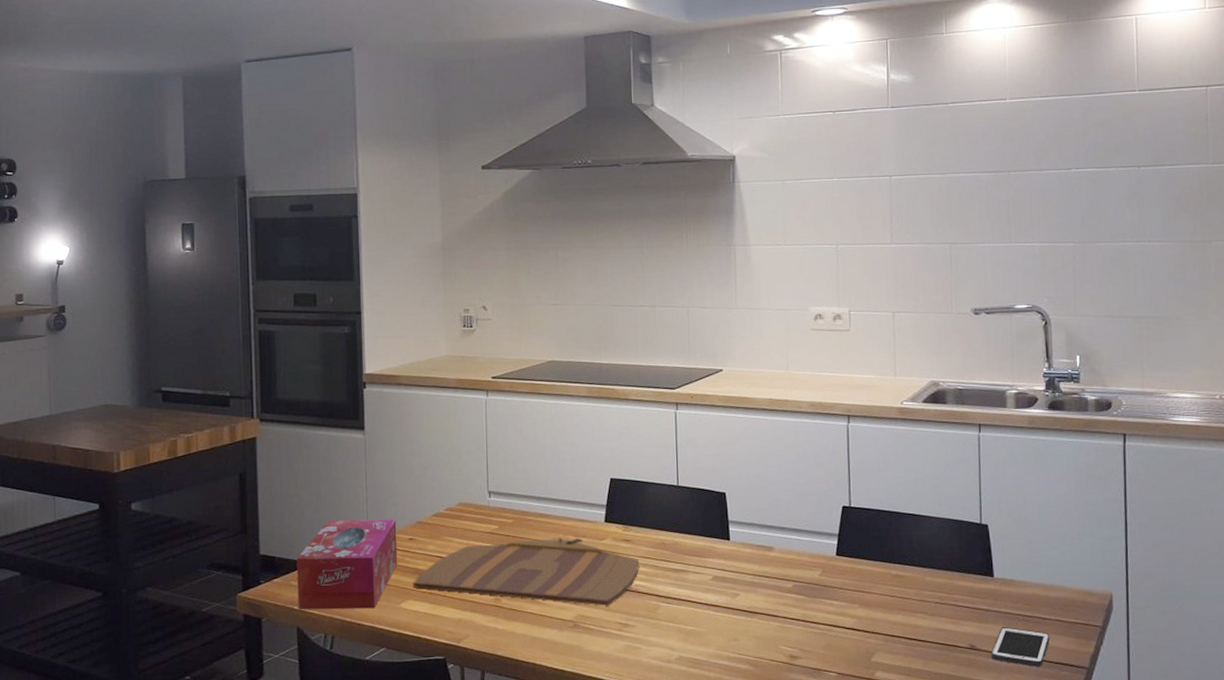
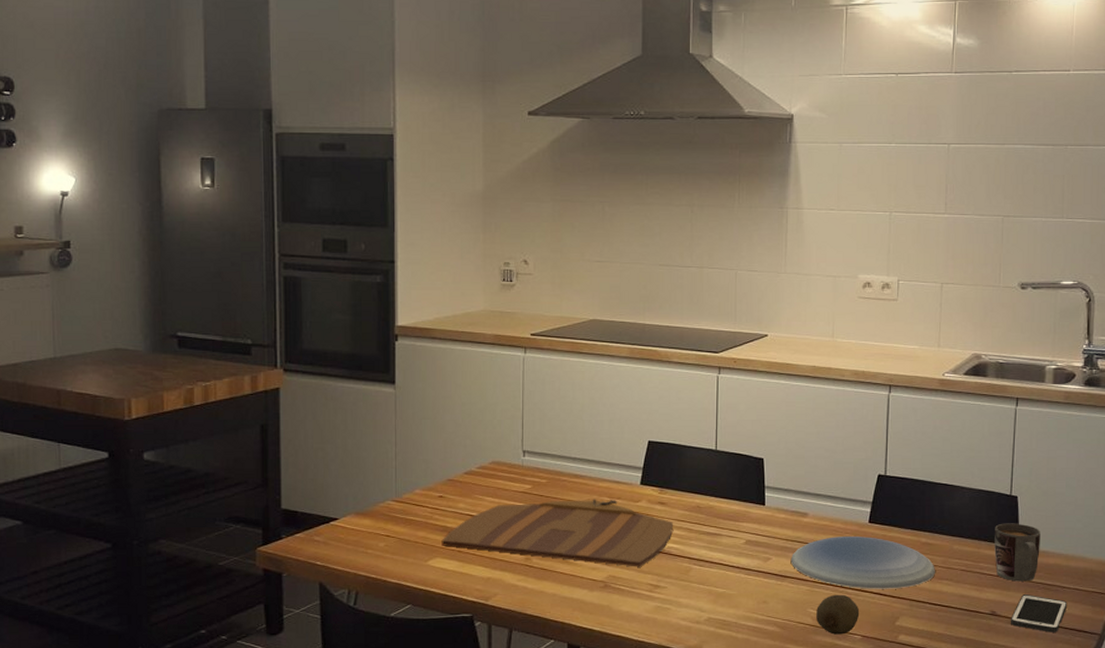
tissue box: present [296,519,398,610] -> none [320,475,426,566]
plate: none [759,569,908,624] -> present [790,535,935,589]
fruit: none [788,630,833,672] -> present [816,594,860,635]
mug: none [967,552,1016,614] -> present [994,523,1041,582]

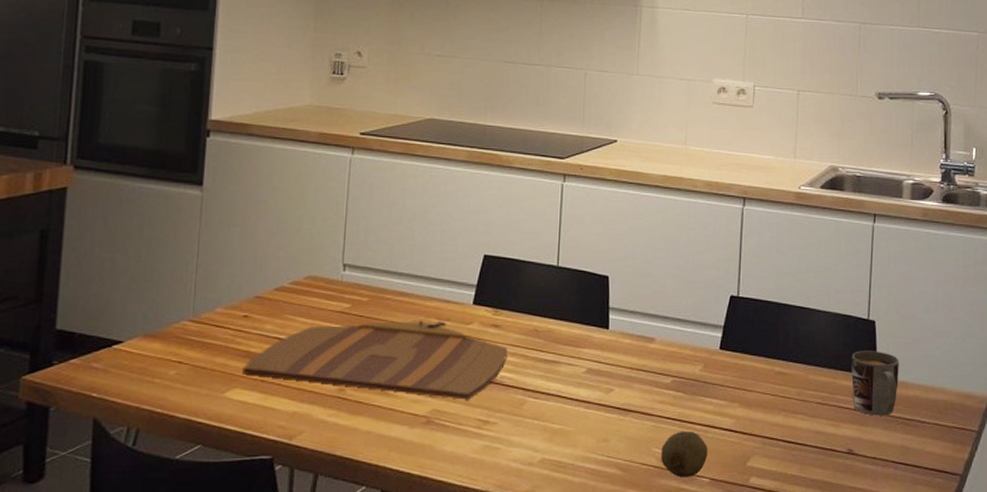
plate: present [790,535,935,589] -> none [634,364,789,425]
cell phone: present [1010,595,1068,632] -> none [868,430,927,473]

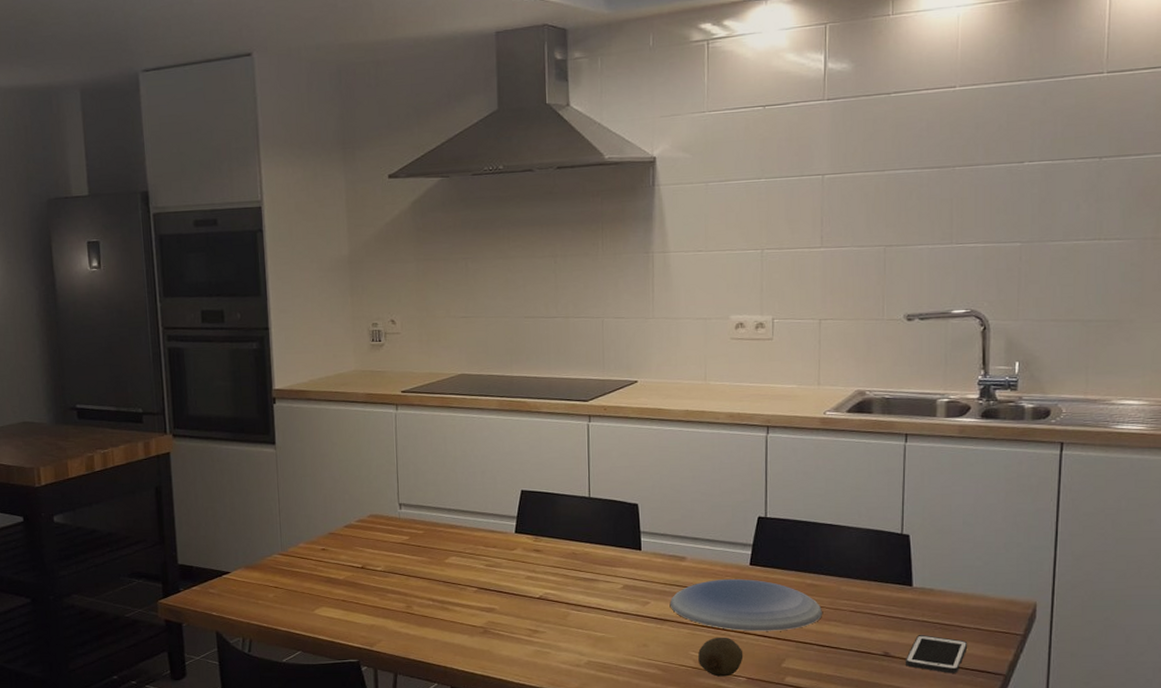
cutting board: present [242,320,508,400] -> none [326,548,550,613]
plate: none [634,364,789,425] -> present [669,578,822,632]
mug: present [851,350,899,416] -> none [885,562,936,622]
cell phone: none [868,430,927,473] -> present [905,635,968,673]

